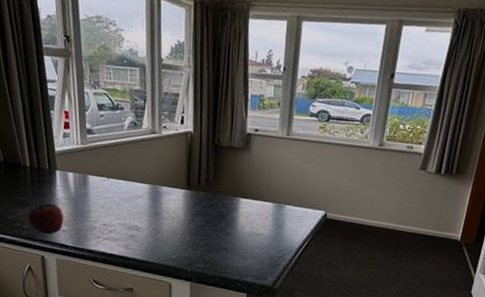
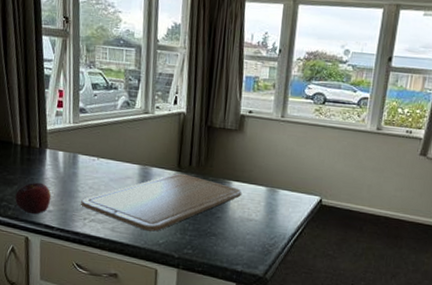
chopping board: none [94,191,250,248] -> present [81,173,242,232]

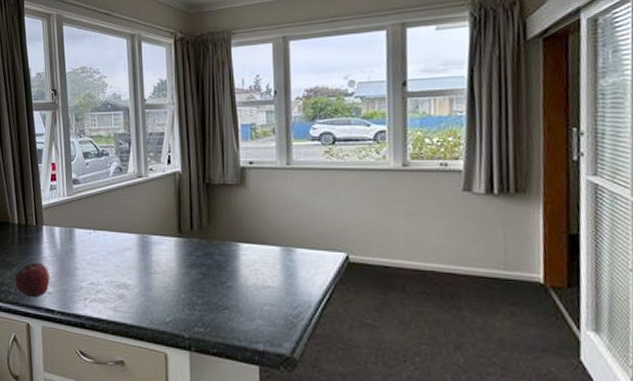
chopping board: present [81,173,242,232] -> none [80,239,252,309]

